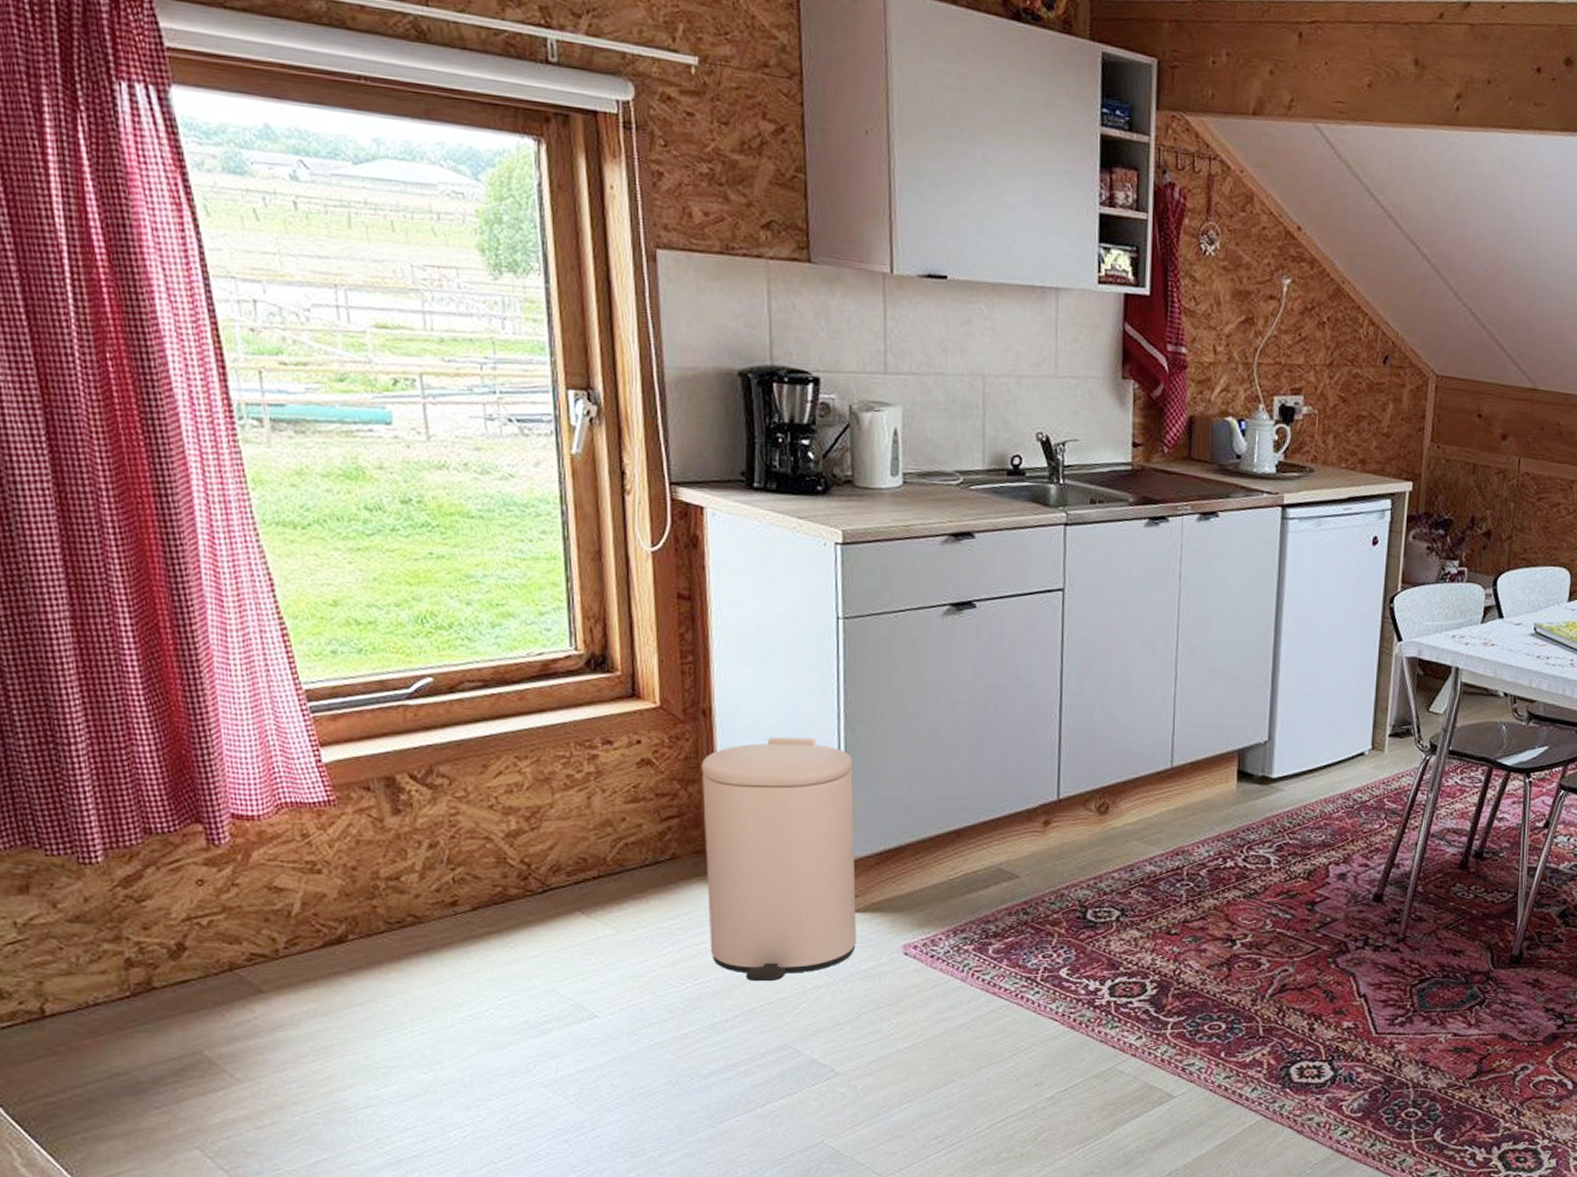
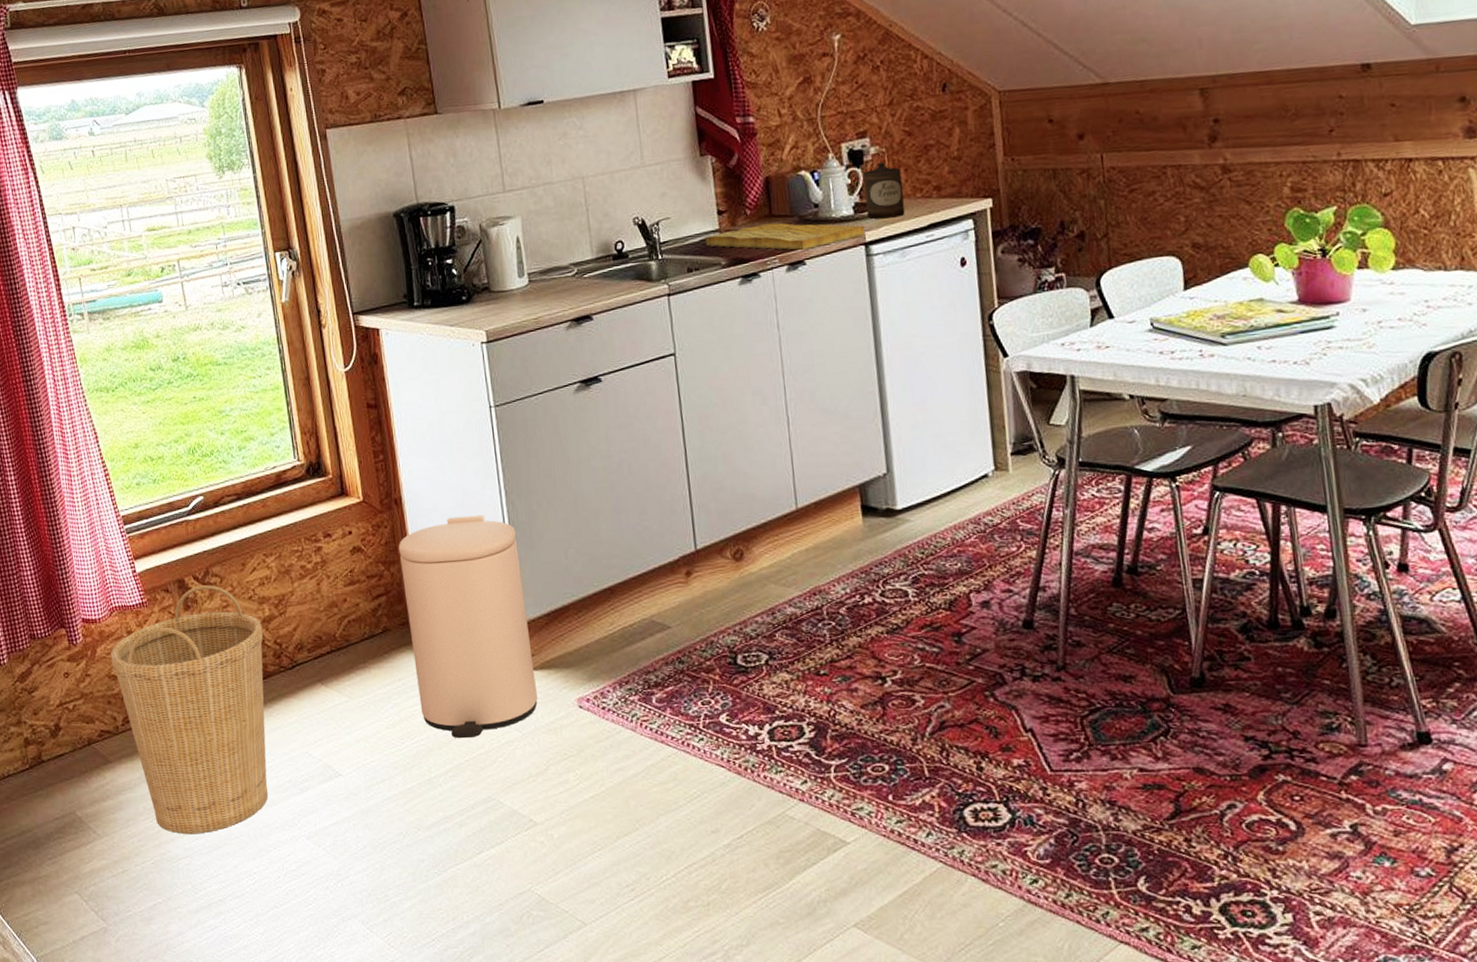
basket: none [272,786,505,1079] -> present [110,585,268,834]
cutting board: none [1114,466,1284,501] -> present [704,223,865,250]
canister: none [1289,424,1330,484] -> present [863,162,905,219]

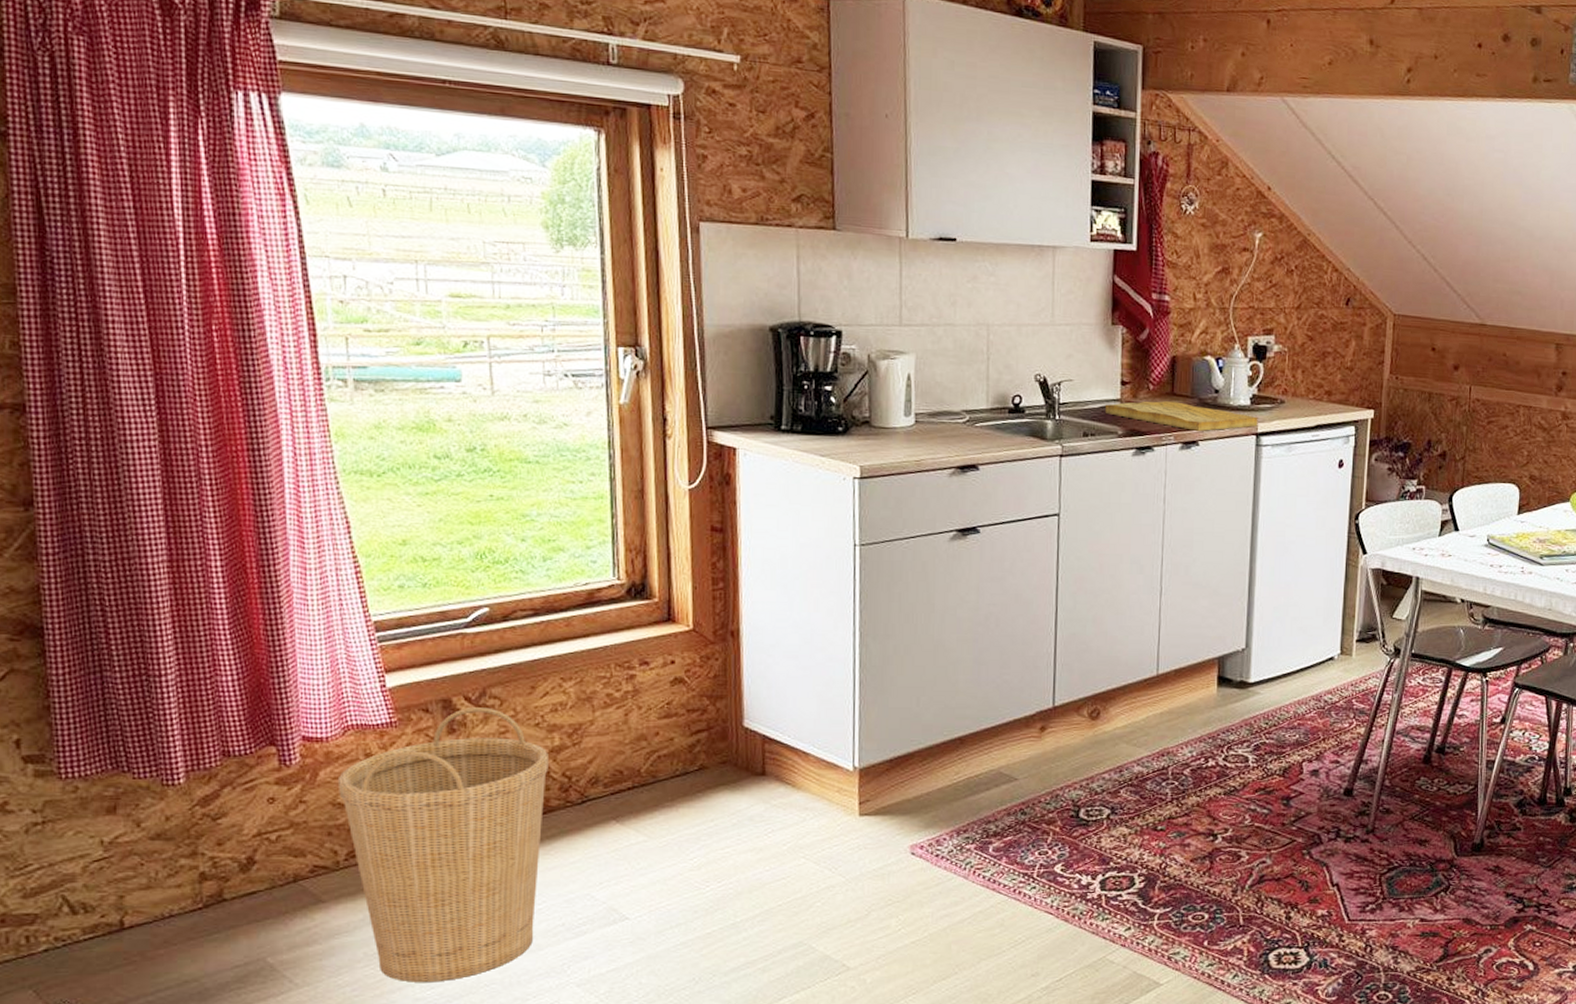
pedal bin: present [398,514,538,739] -> none [728,655,868,883]
canister: present [863,162,905,219] -> none [1262,360,1299,414]

